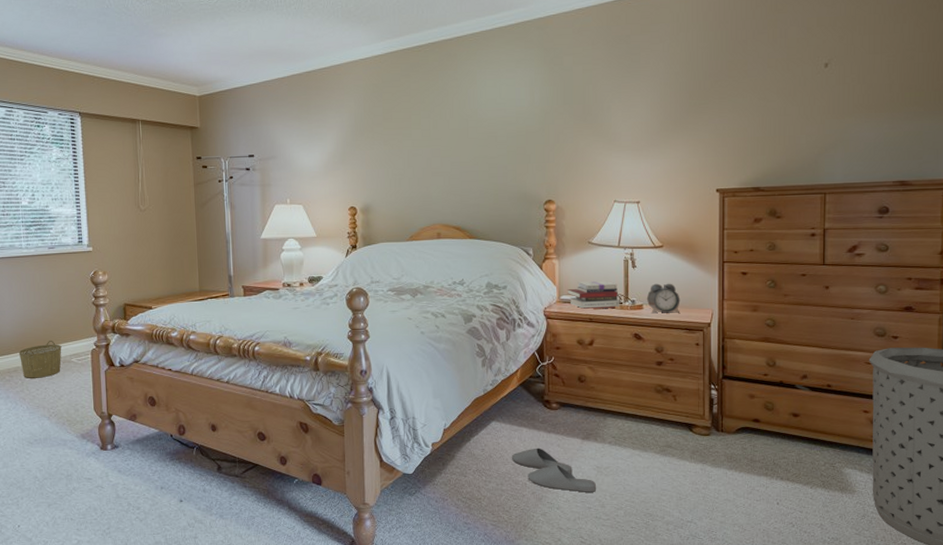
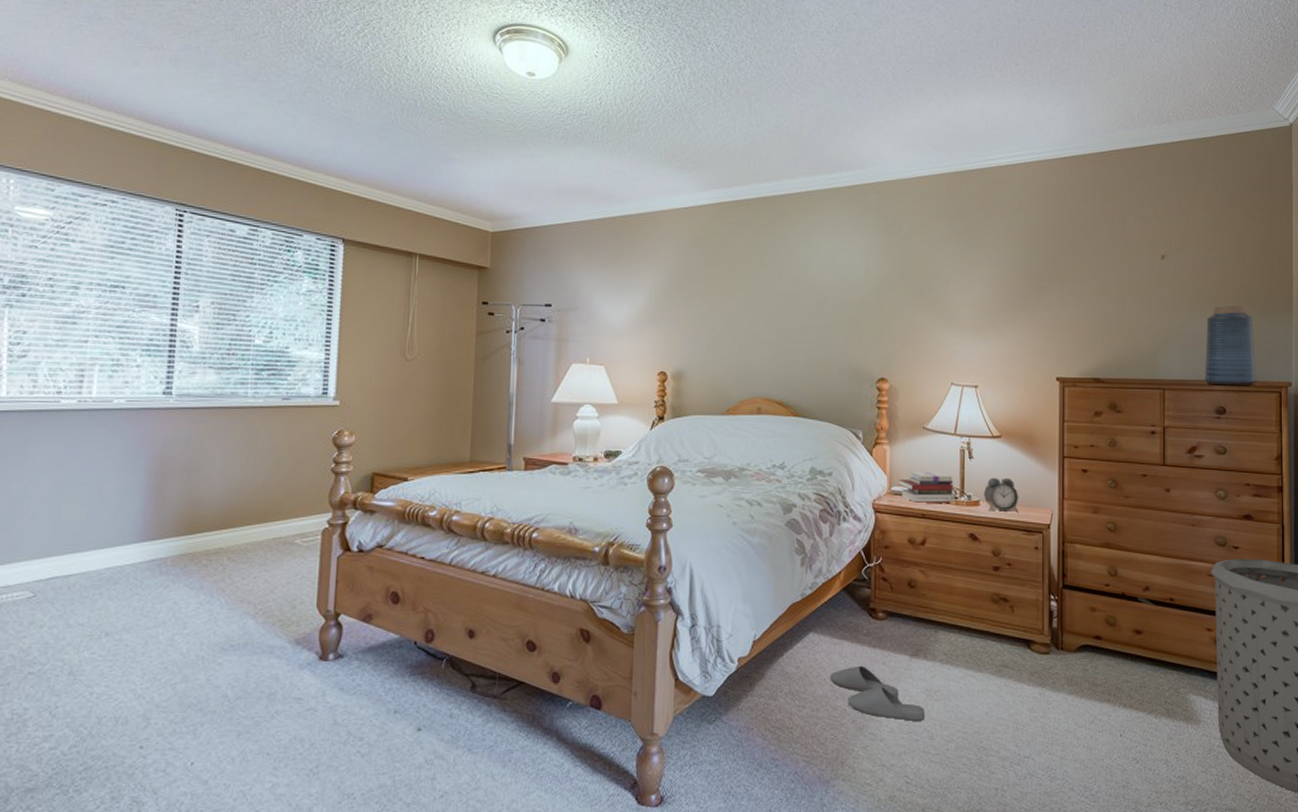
basket: present [18,340,62,378] -> none [224,514,284,564]
vase: none [867,107,922,187] -> present [1204,305,1256,386]

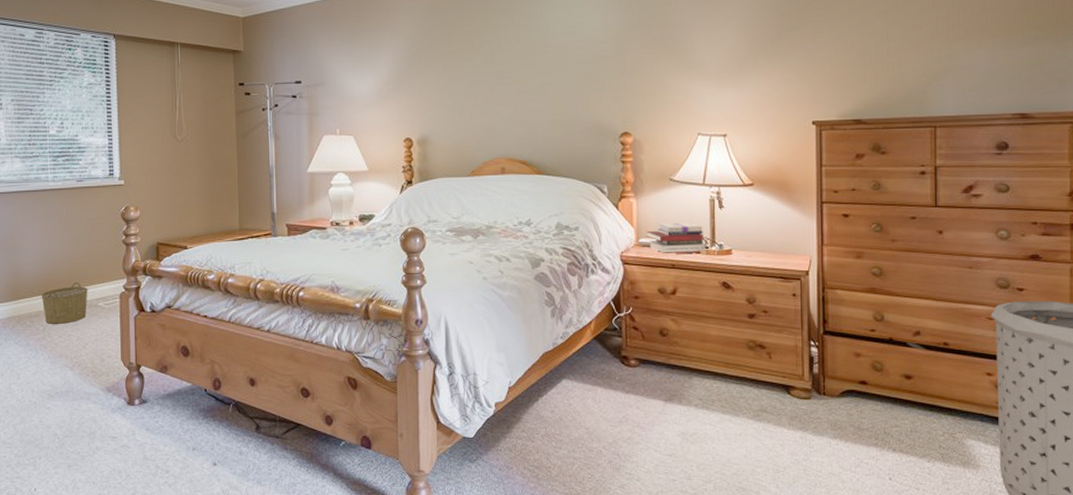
basket: none [224,514,284,564] -> present [41,281,88,324]
slippers: present [830,665,926,721] -> none [584,410,682,462]
alarm clock: present [983,477,1019,512] -> none [735,225,774,260]
vase: present [1204,305,1256,386] -> none [982,31,1045,120]

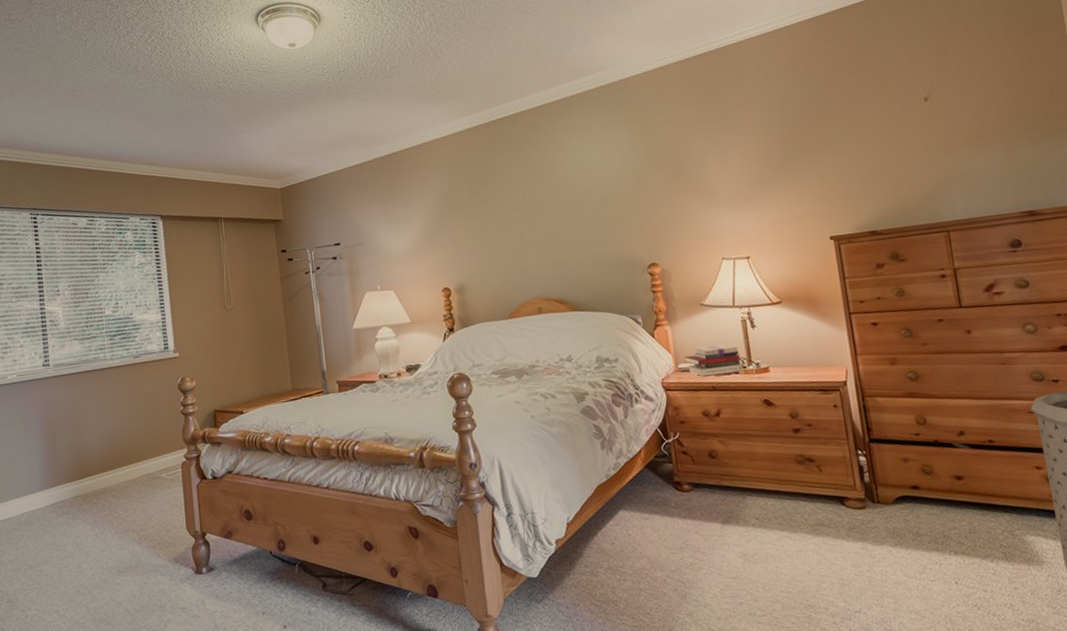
basket: present [41,281,88,324] -> none [105,455,151,500]

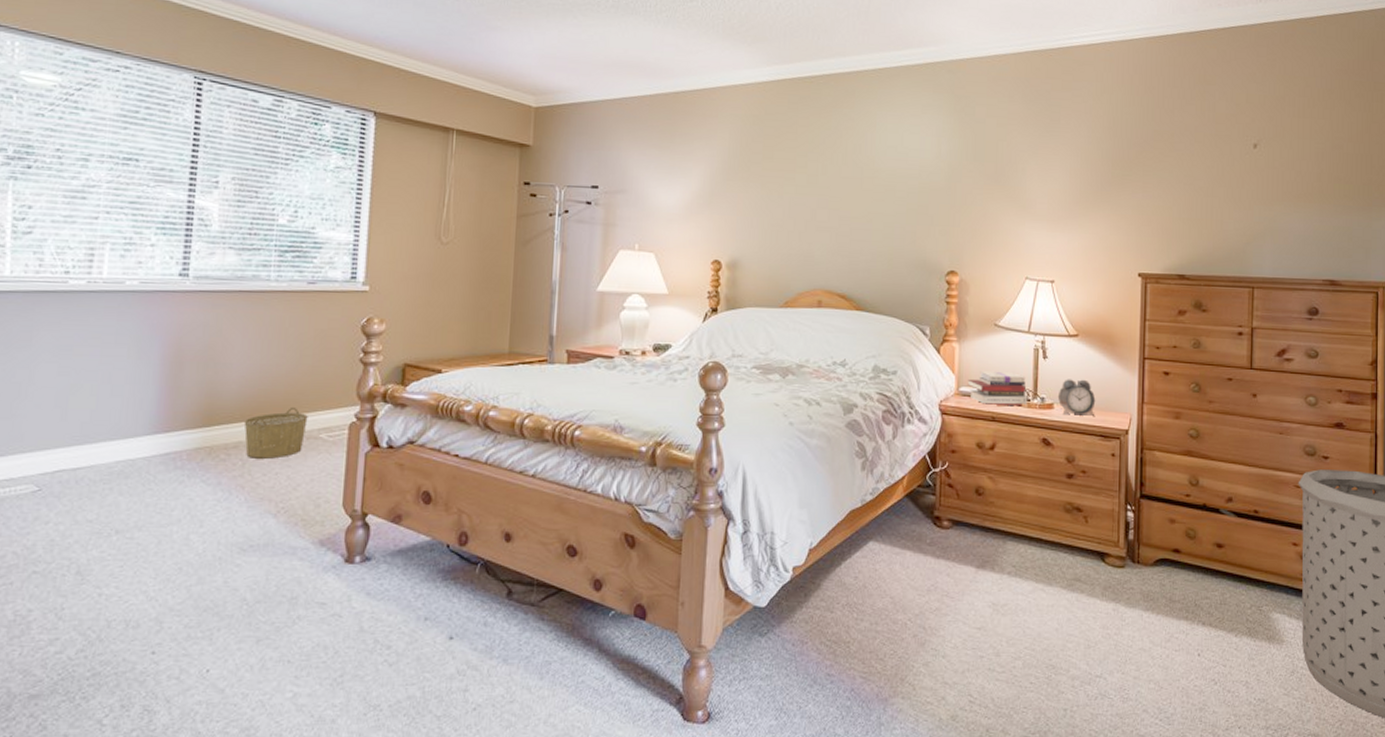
basket: none [105,455,151,500] -> present [243,406,308,459]
alarm clock: none [771,341,810,376] -> present [1057,379,1096,416]

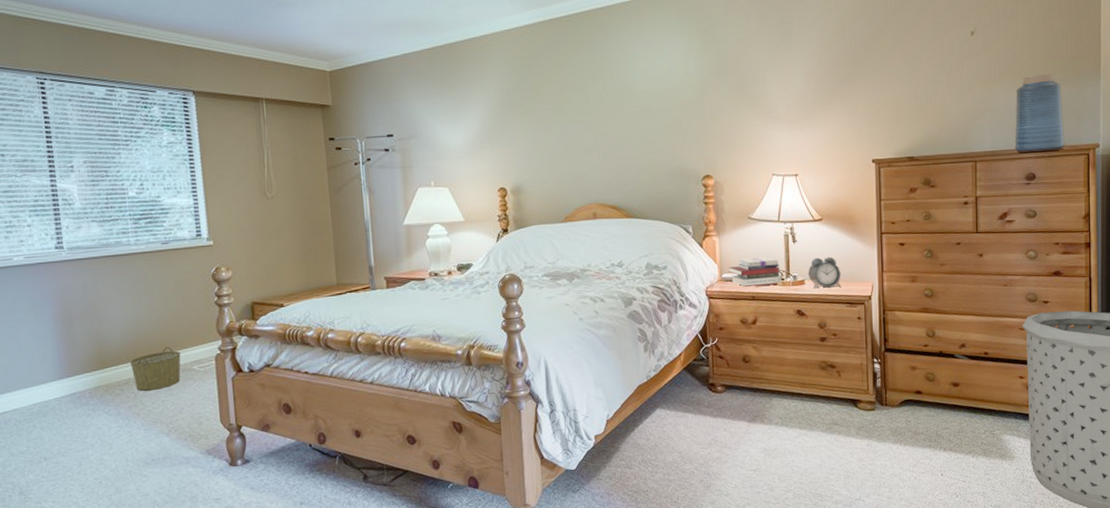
vase: none [1296,199,1352,286] -> present [1014,74,1065,153]

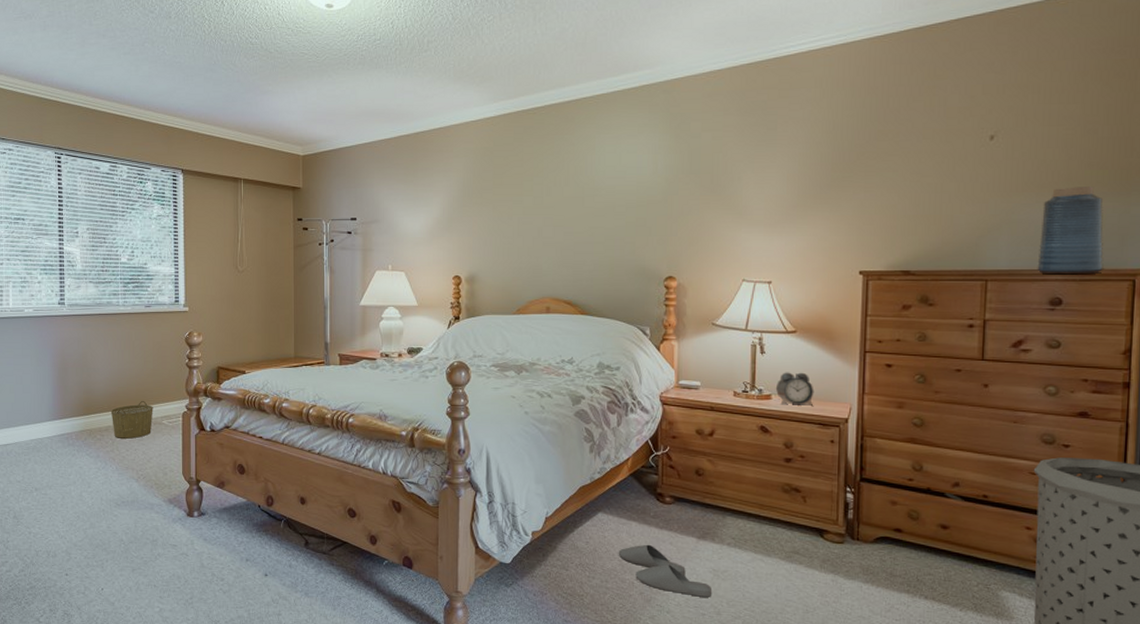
slippers: none [677,433,765,477] -> present [618,544,713,597]
books: present [728,256,782,287] -> none [686,365,746,398]

